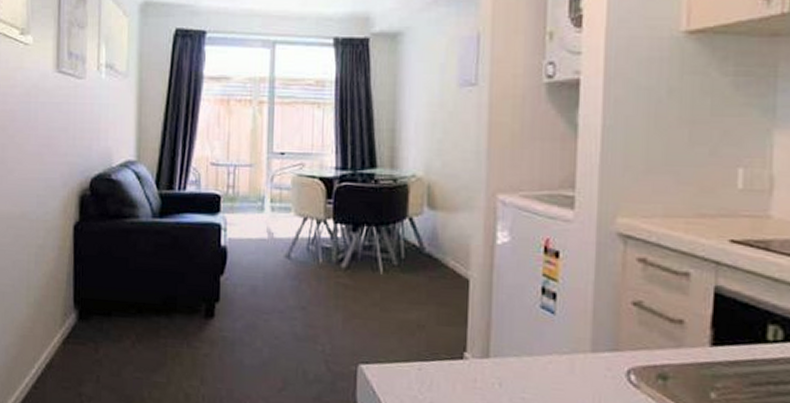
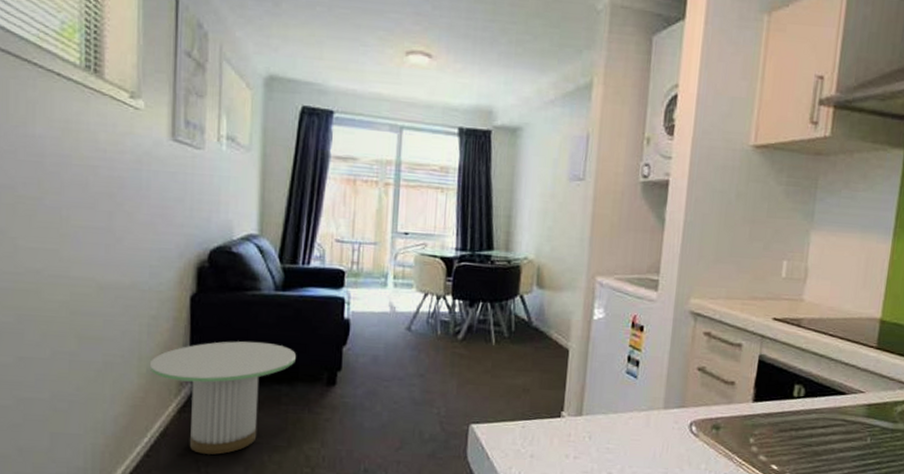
side table: none [36,270,175,389] -> present [149,341,297,455]

